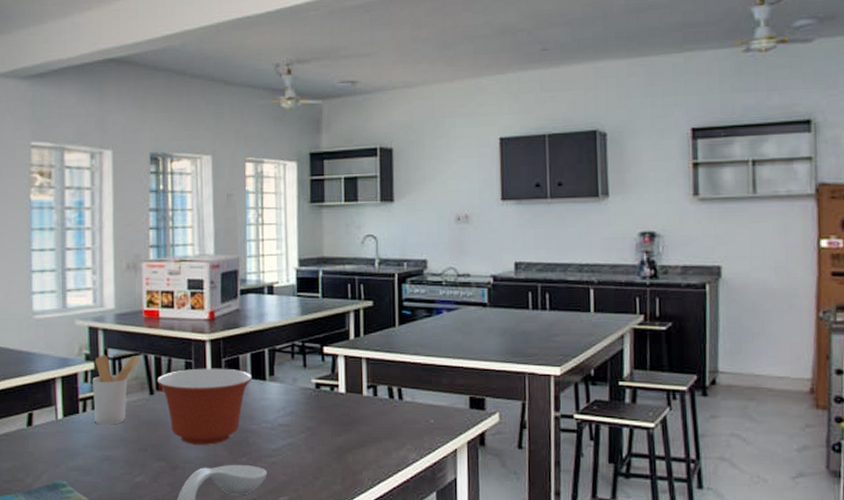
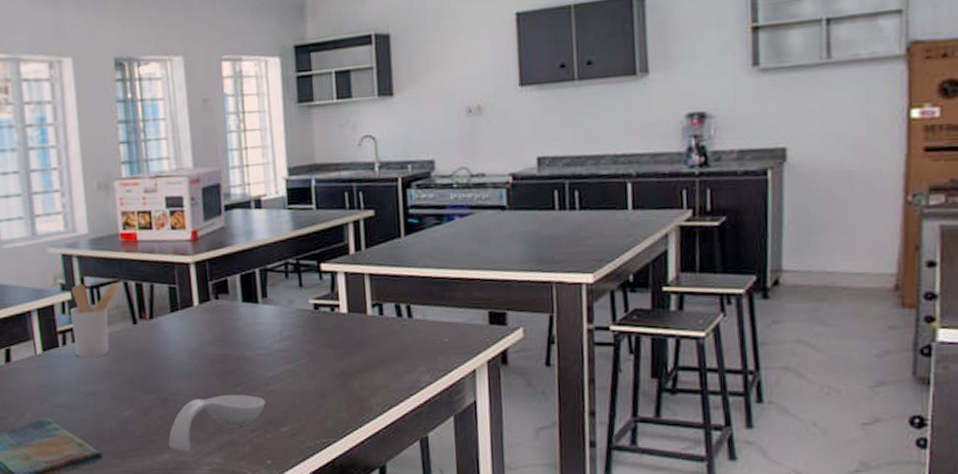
mixing bowl: present [156,368,253,445] -> none [139,292,244,375]

